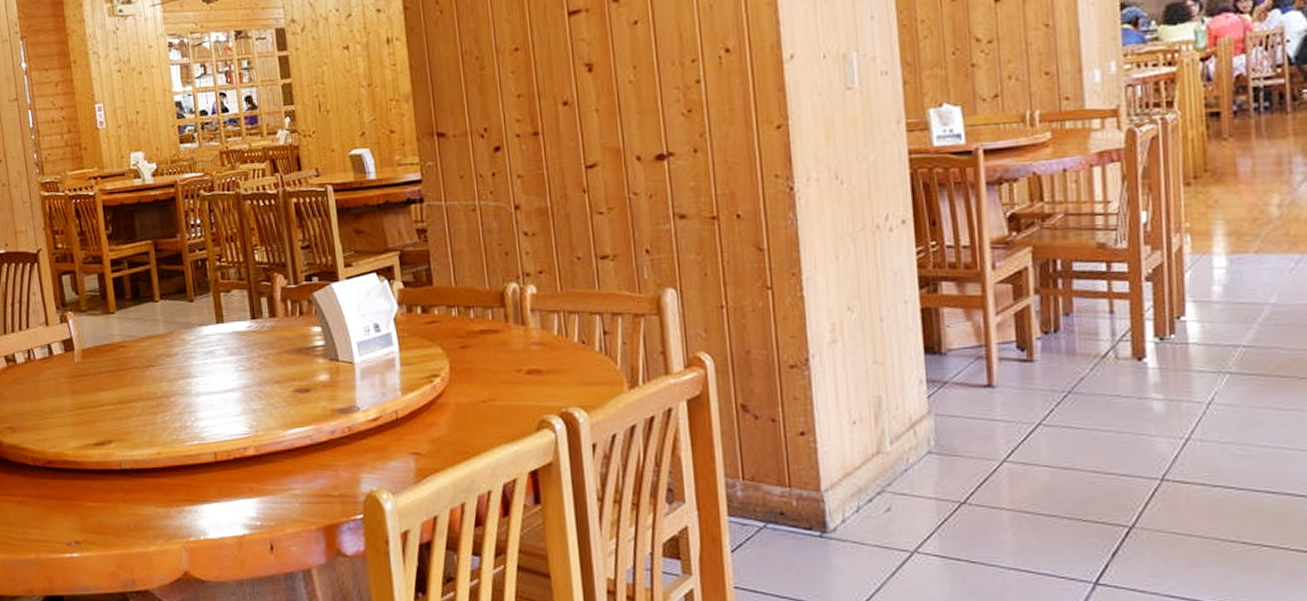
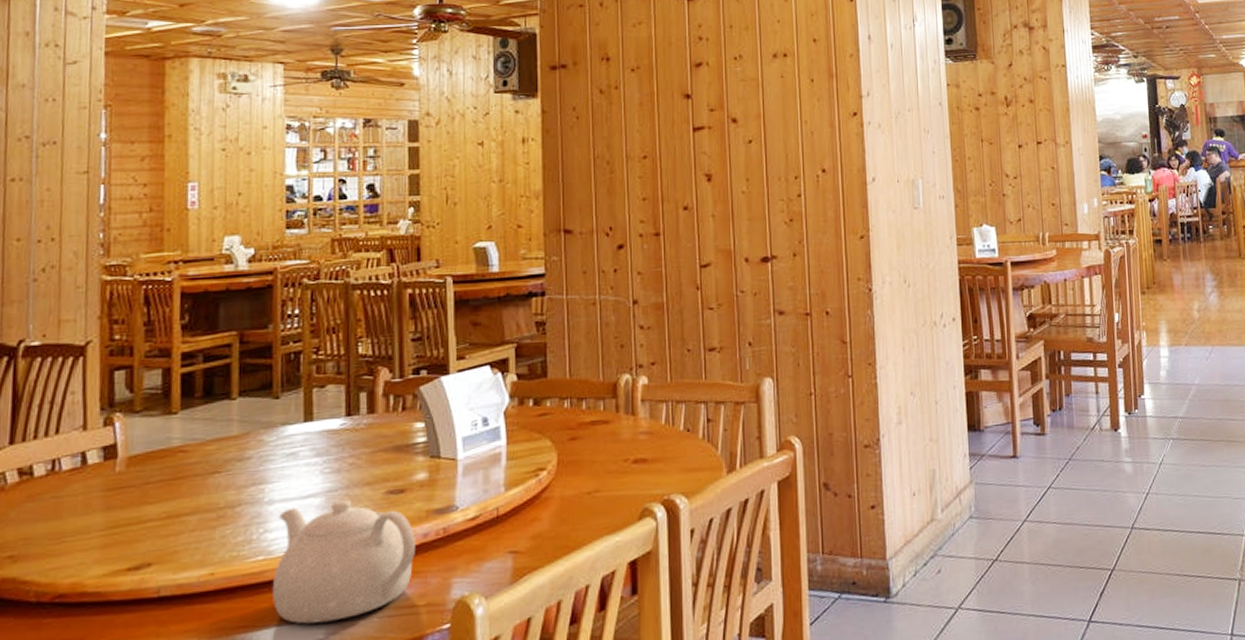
teapot: none [206,396,325,503] -> present [272,500,415,624]

